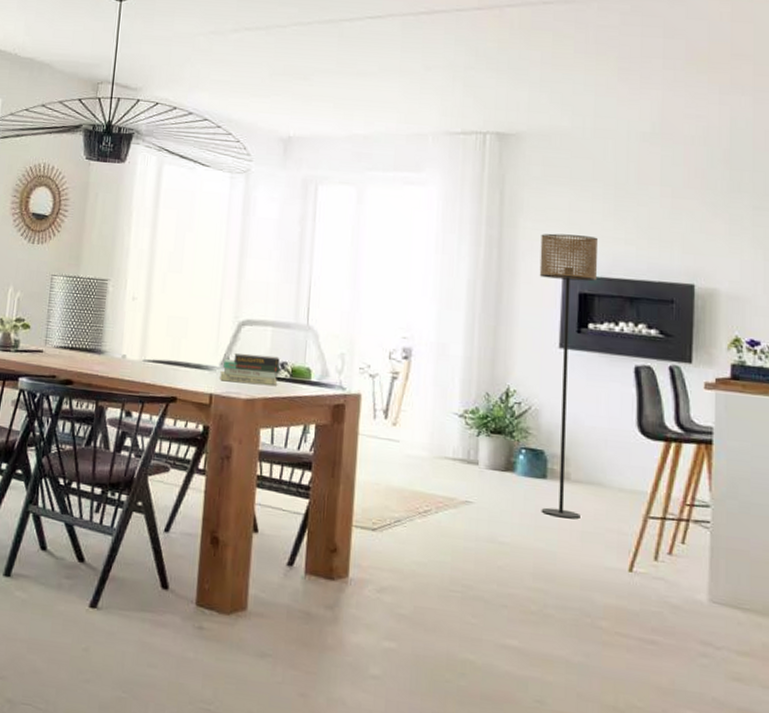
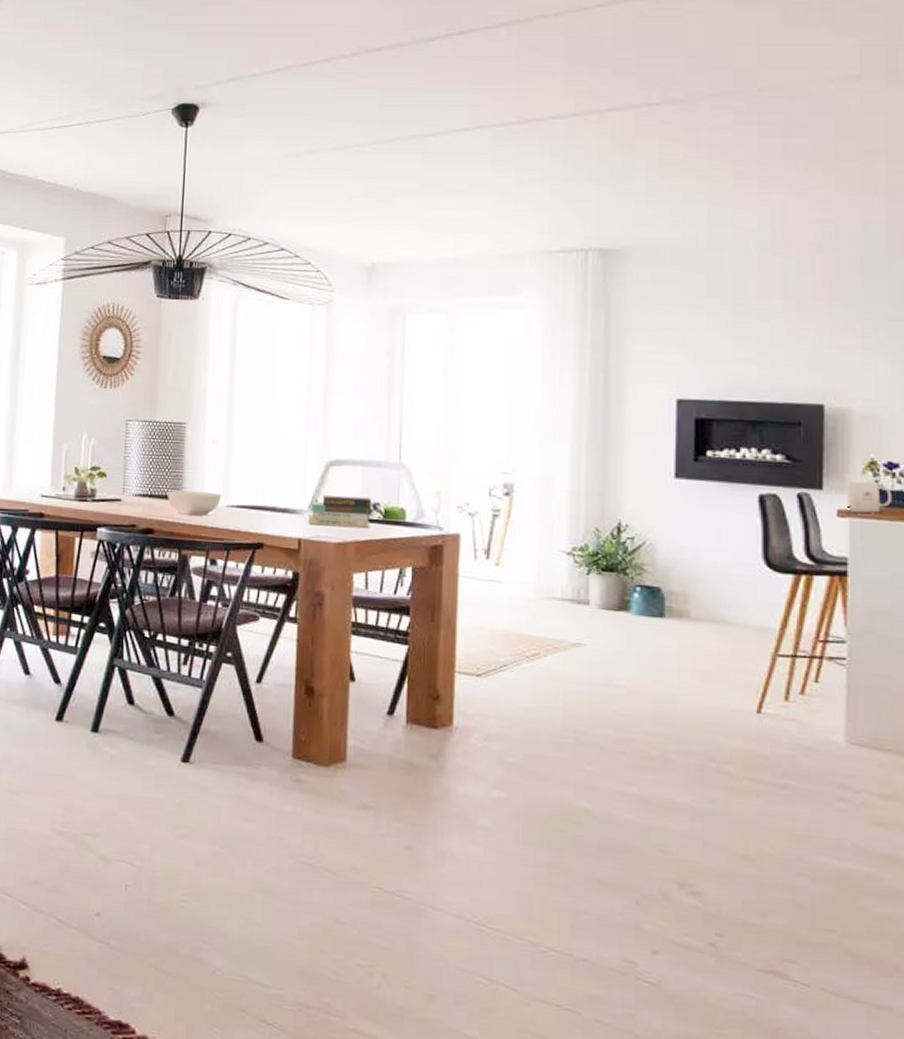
bowl: none [87,343,139,369] -> present [166,490,222,516]
floor lamp: present [539,233,599,519] -> none [651,355,716,659]
mug: none [714,356,754,387] -> present [847,481,893,514]

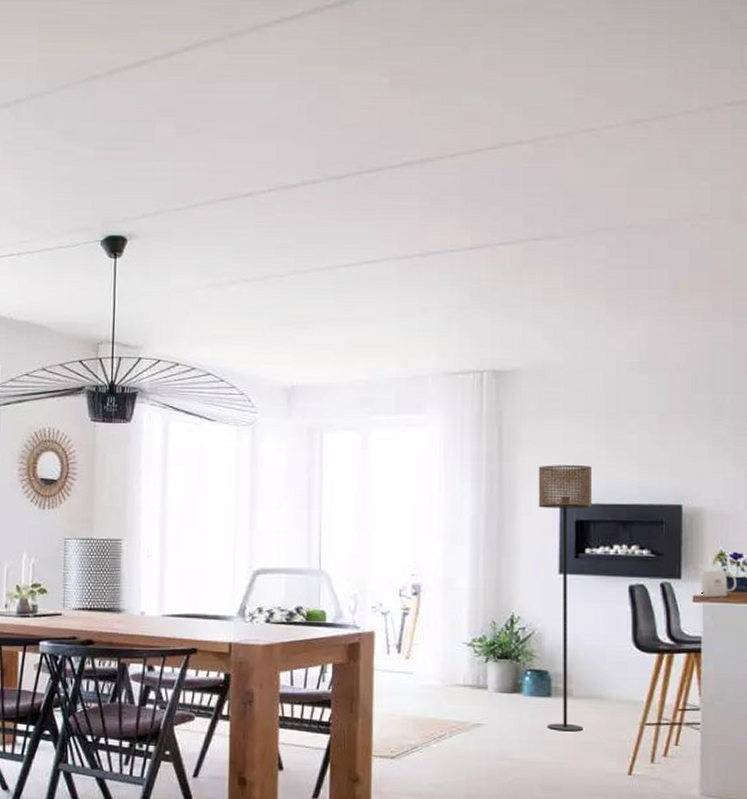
bowl: present [166,490,222,516] -> none [105,602,157,626]
books: present [308,495,373,528] -> none [238,601,296,630]
floor lamp: none [651,355,716,659] -> present [538,465,593,732]

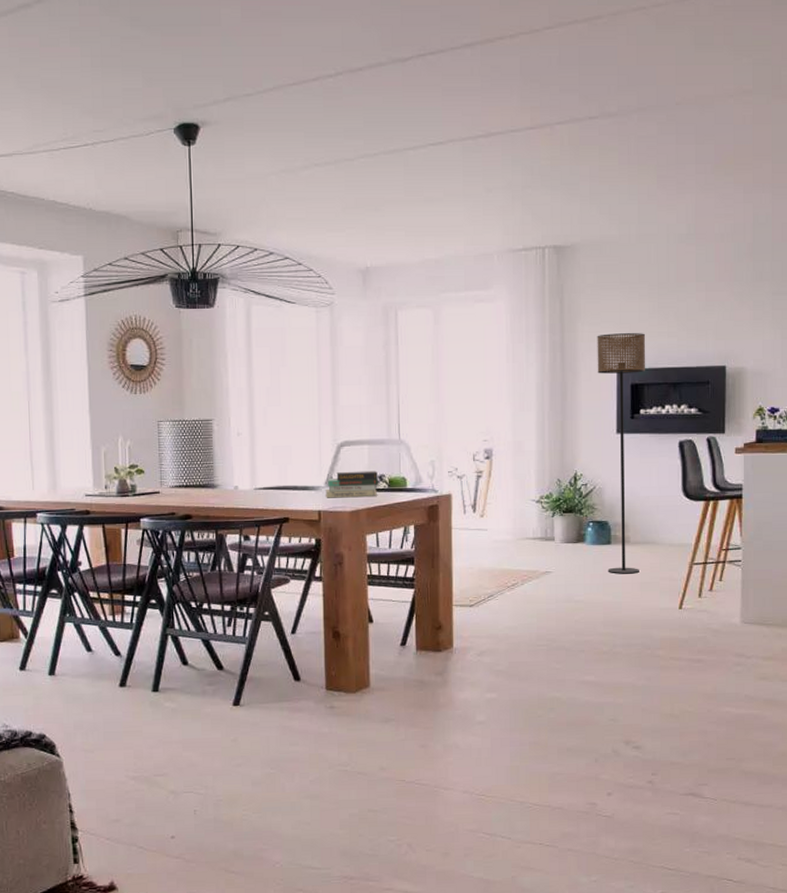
books: none [238,601,296,630] -> present [326,470,379,498]
mug: present [701,570,738,598] -> none [743,424,774,449]

